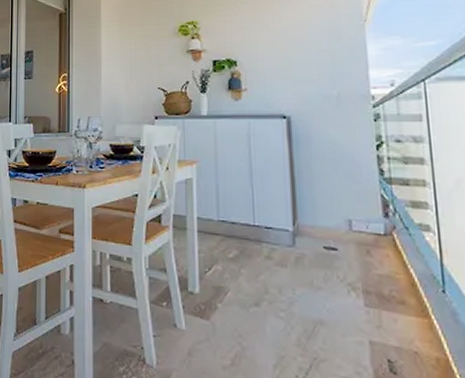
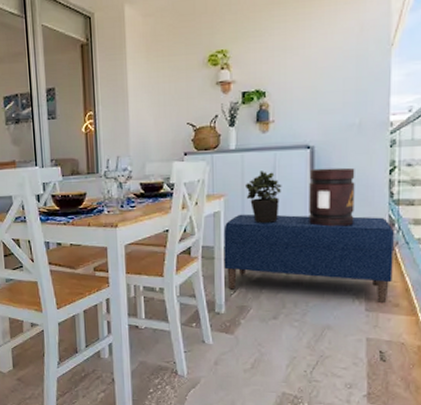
bench: none [196,182,394,299] -> present [223,214,394,304]
potted plant: none [219,139,258,194] -> present [246,171,282,223]
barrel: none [287,139,342,204] -> present [309,167,355,227]

